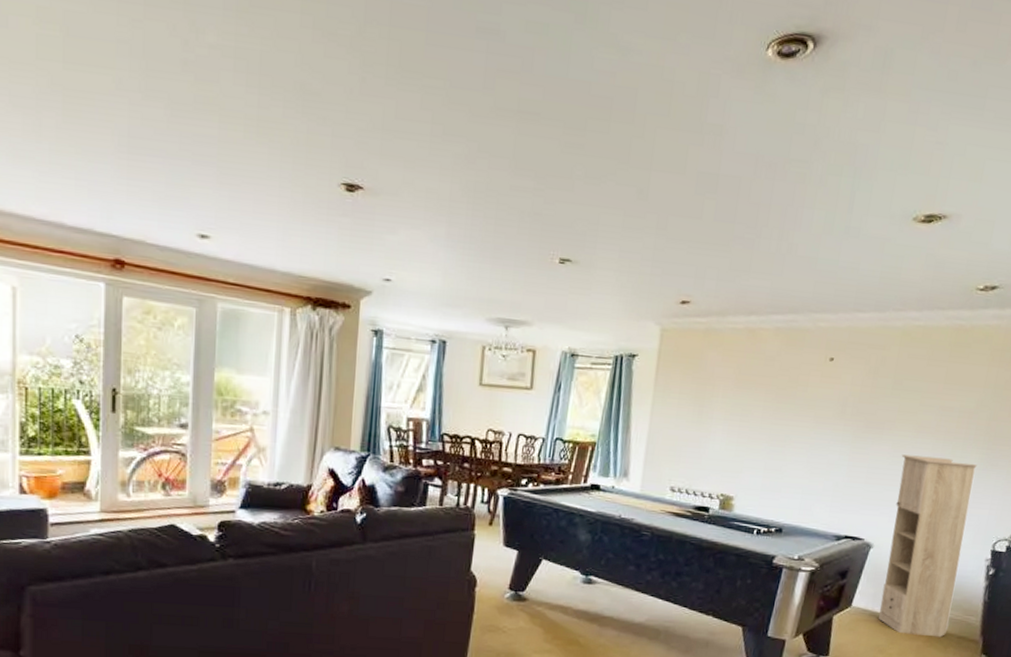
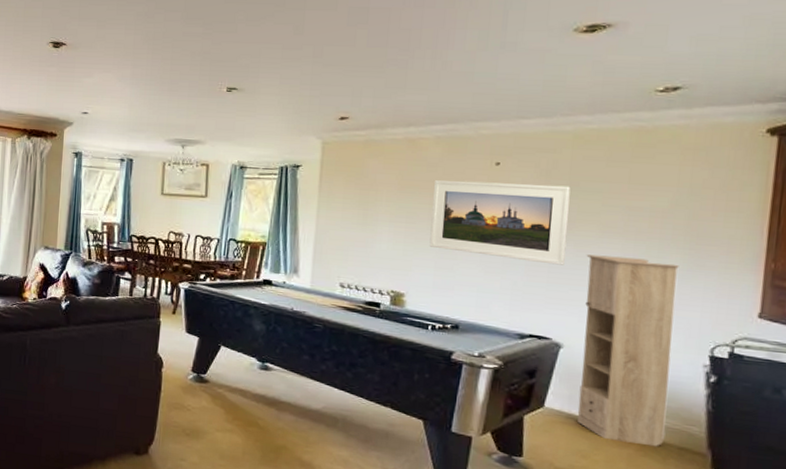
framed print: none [761,375,895,466] -> present [429,180,571,265]

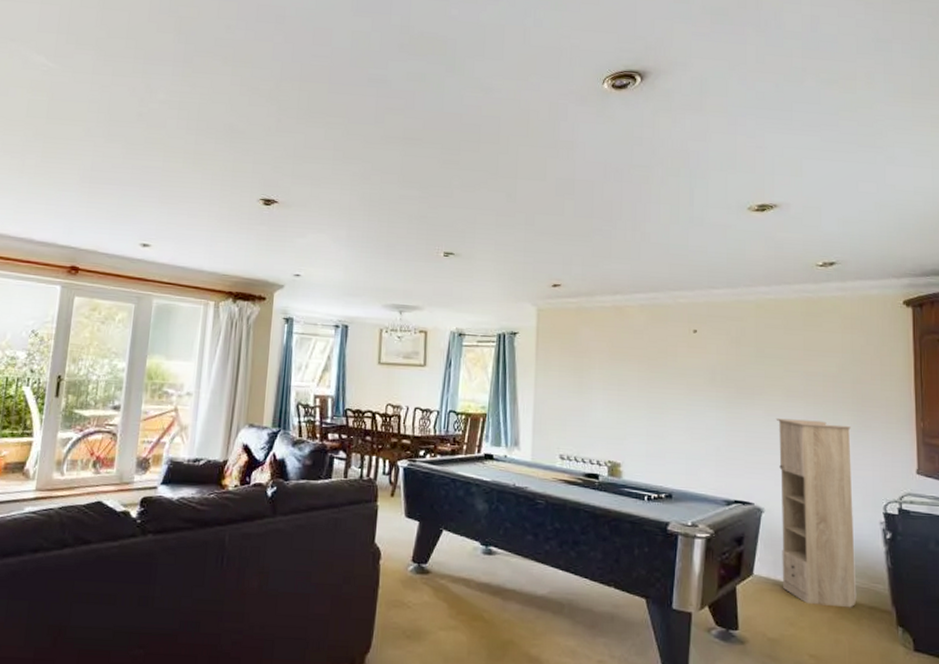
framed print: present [429,180,571,265] -> none [640,347,759,430]

